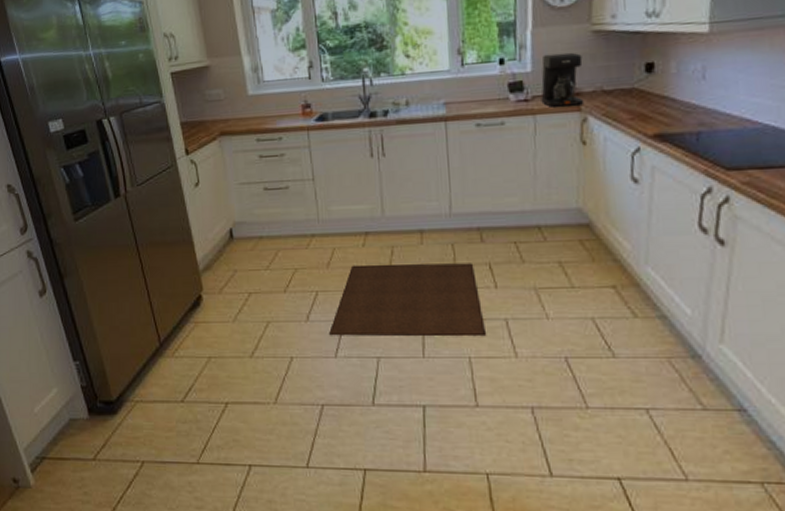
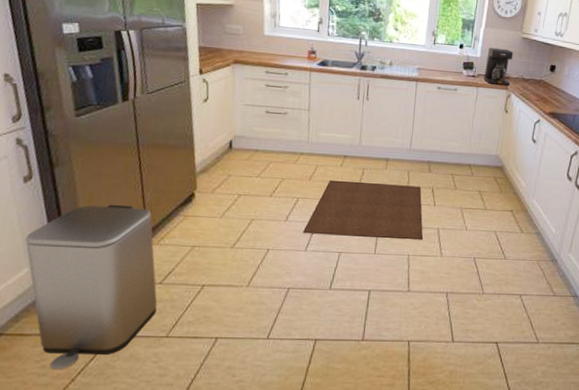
pedal bin: none [50,314,183,497] -> present [25,204,158,369]

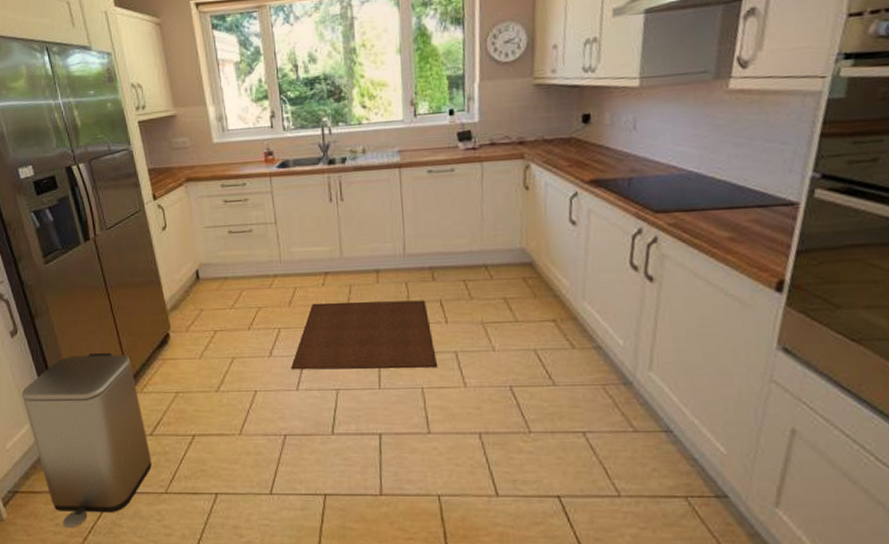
coffee maker: present [483,47,514,86] -> none [487,104,527,155]

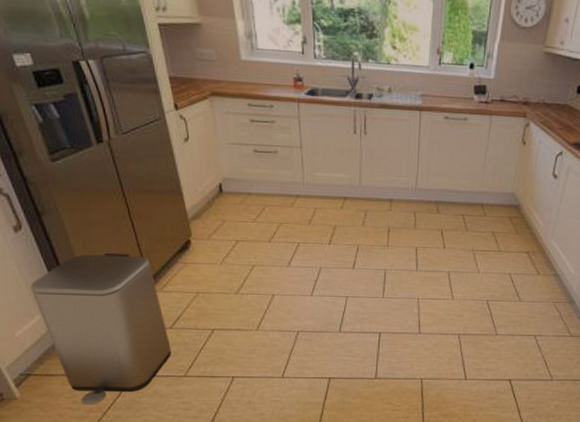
floor mat: present [291,300,437,370] -> none [307,223,433,283]

